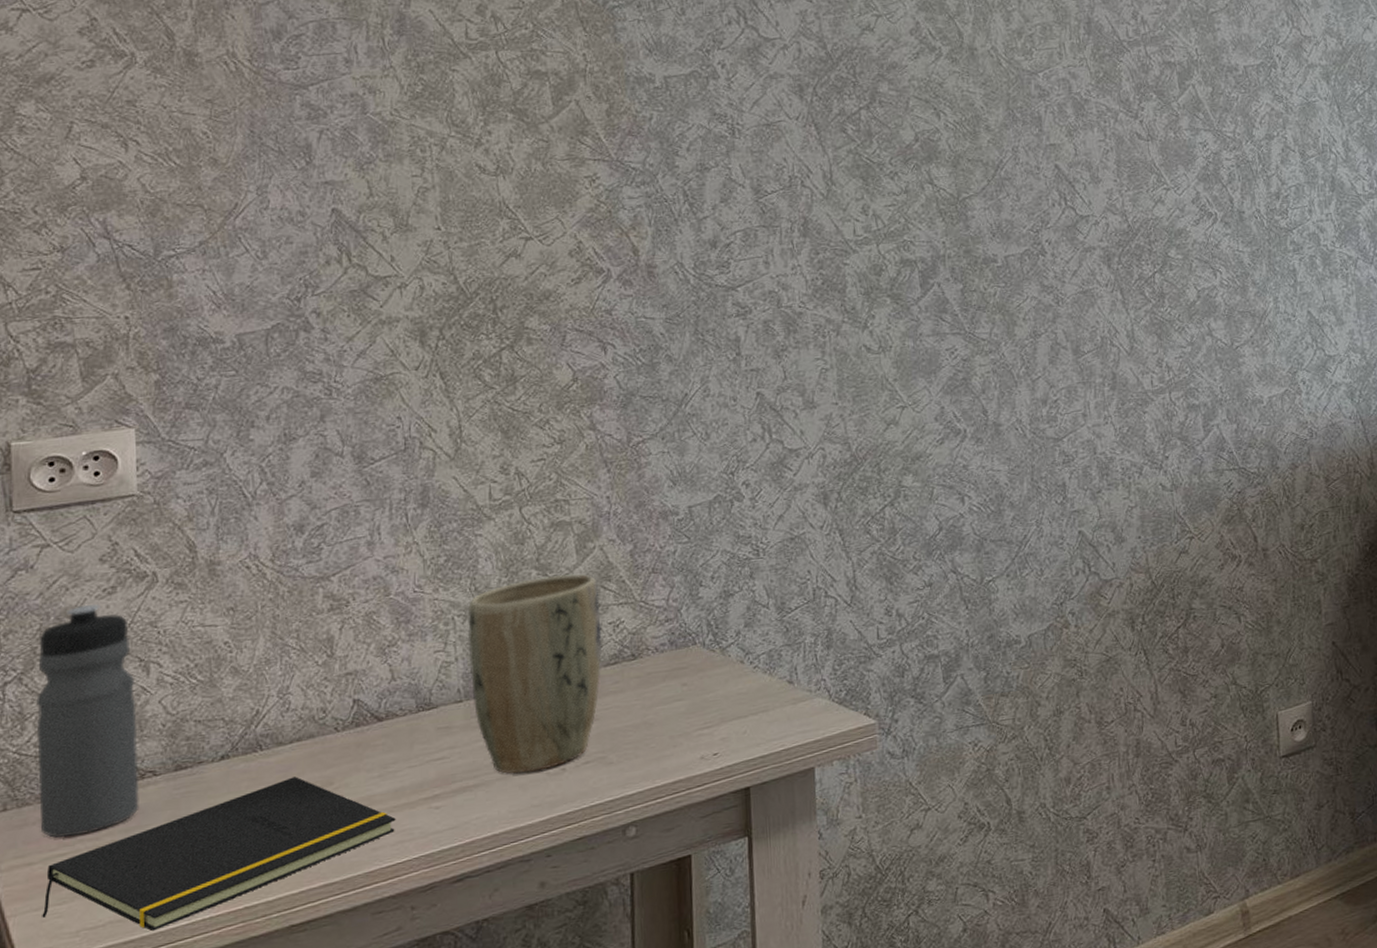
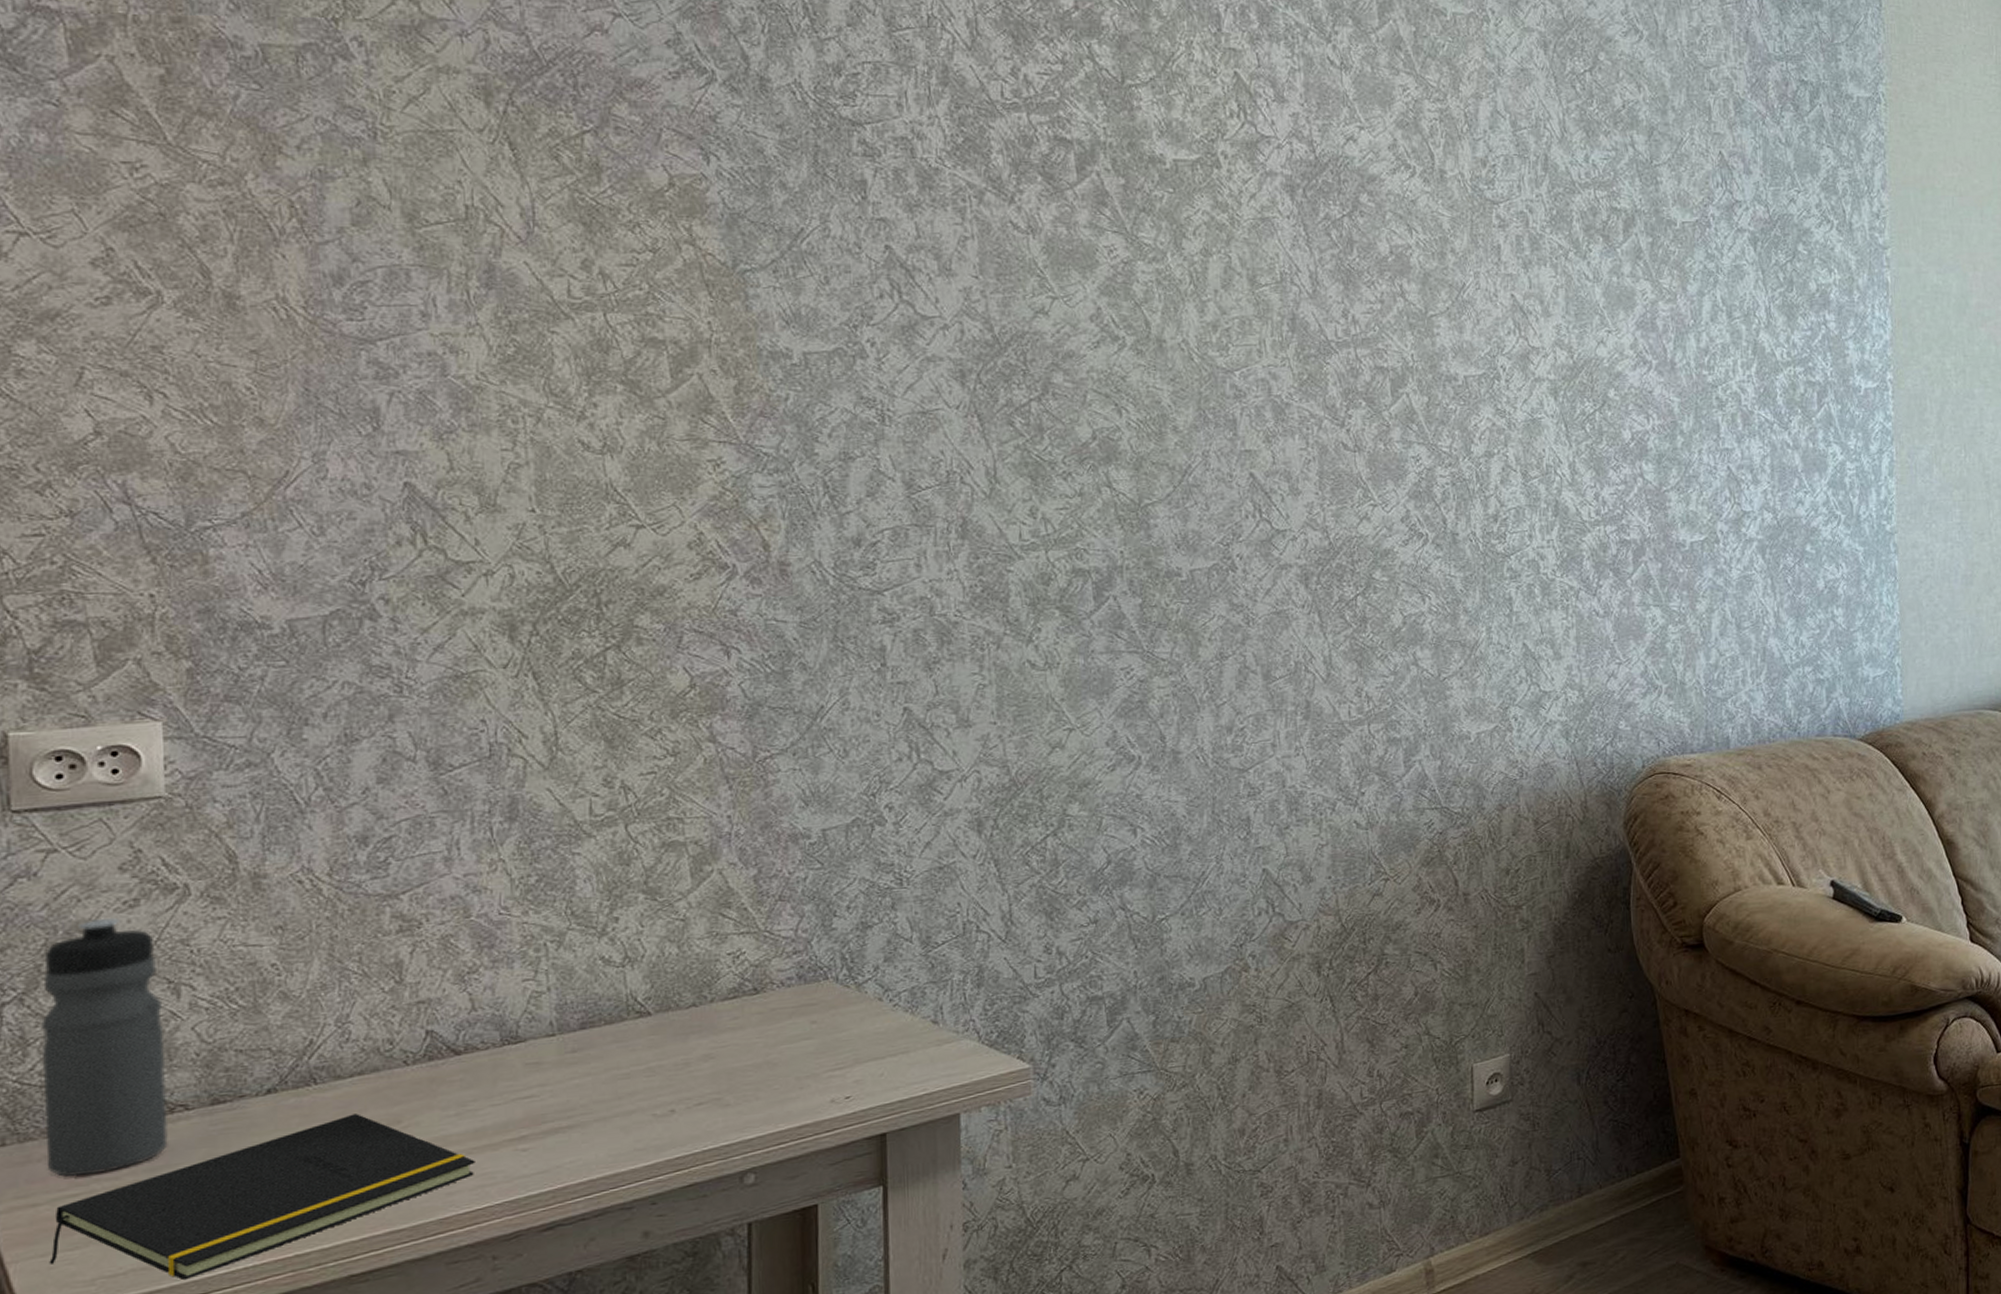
plant pot: present [467,574,603,774] -> none [562,899,720,1115]

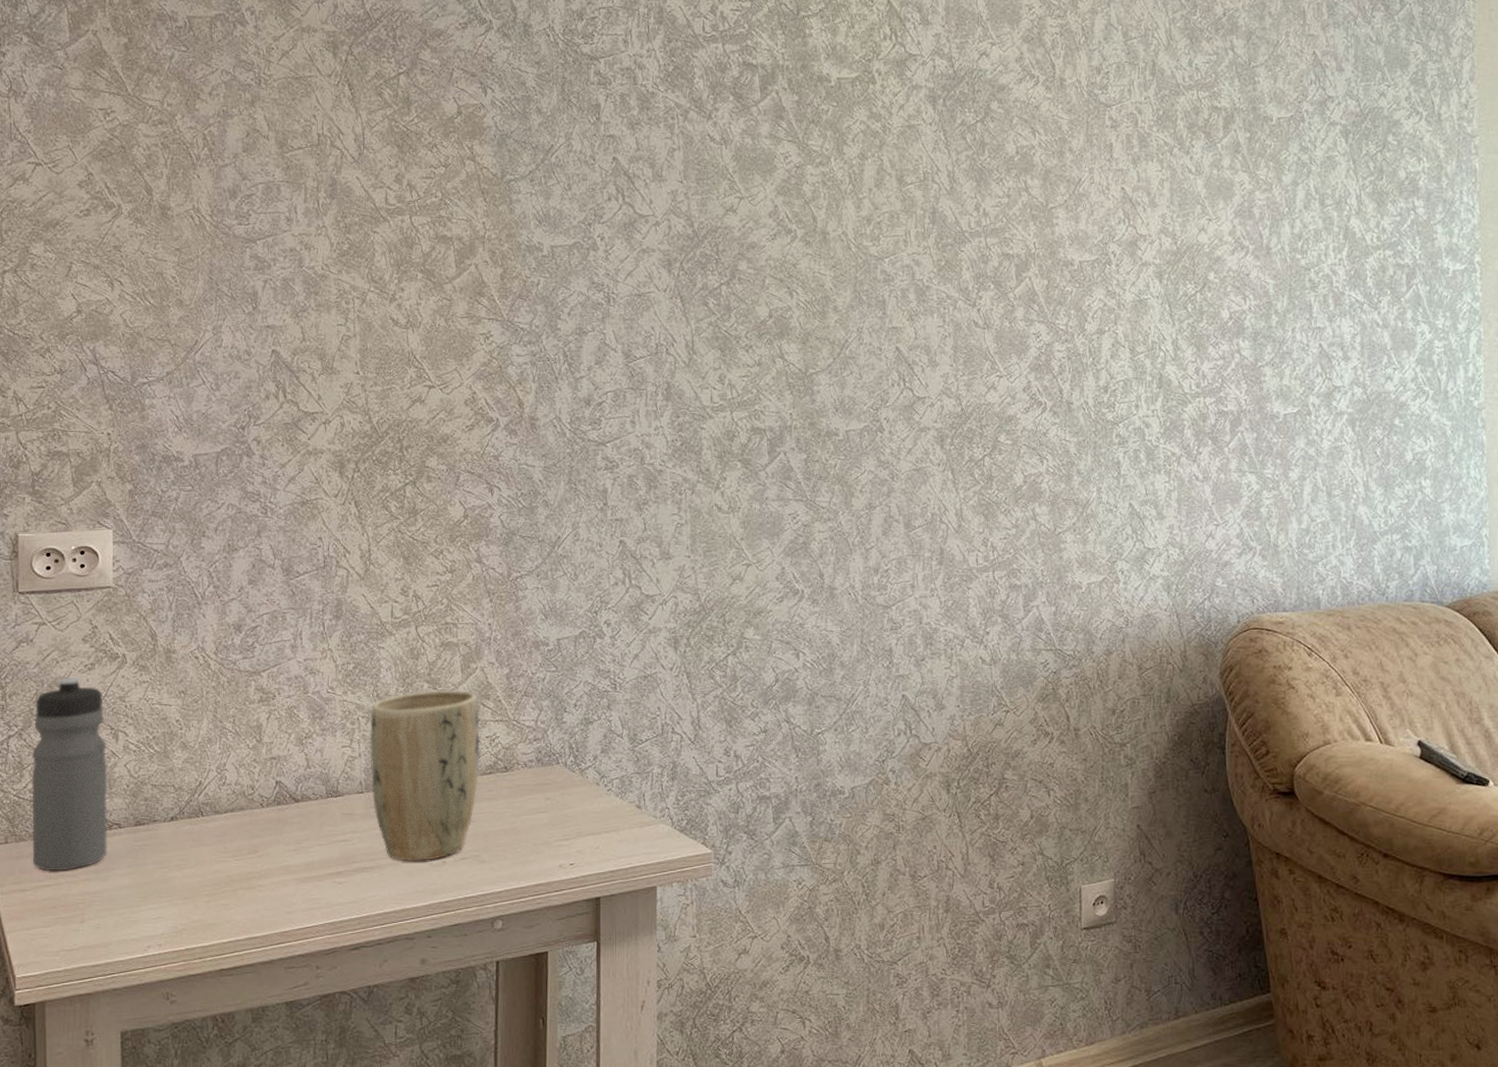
notepad: present [49,1114,475,1281] -> none [32,842,307,959]
plant pot: none [562,899,720,1115] -> present [369,689,480,861]

